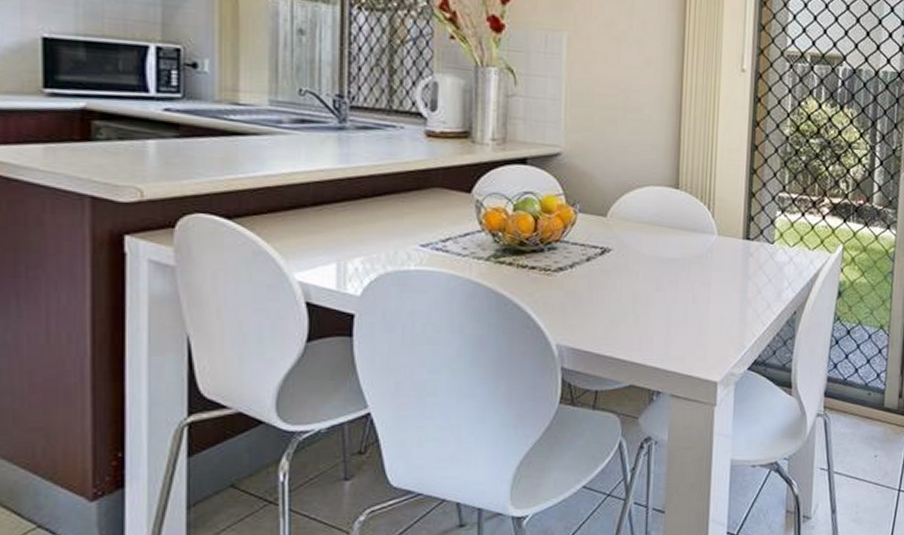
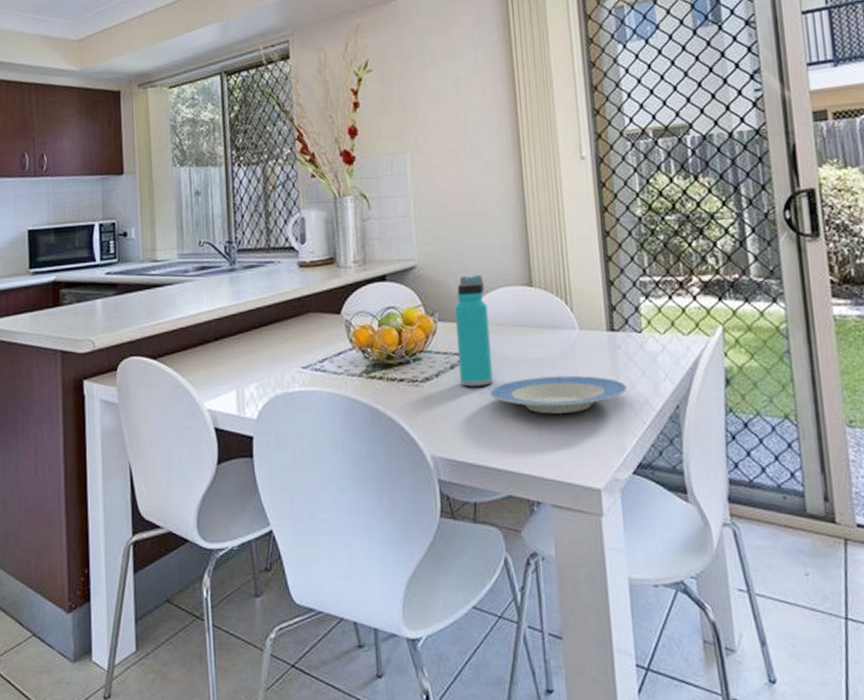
water bottle: none [595,169,632,280] -> present [455,274,493,387]
plate: none [623,276,754,312] -> present [490,375,628,414]

